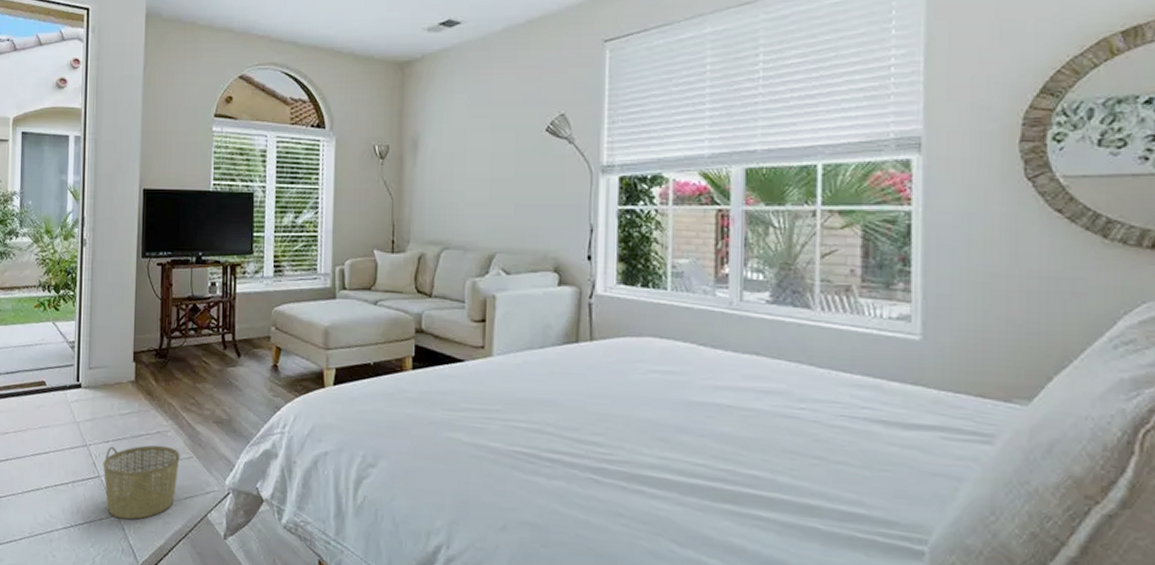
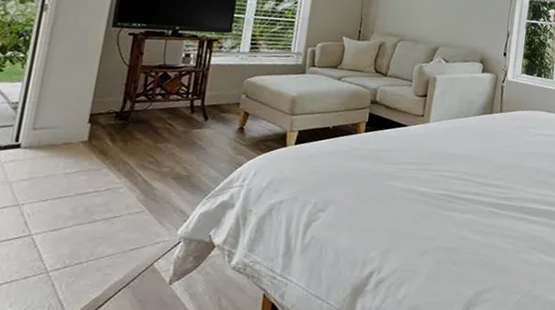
basket: present [103,445,180,520] -> none [35,201,131,276]

